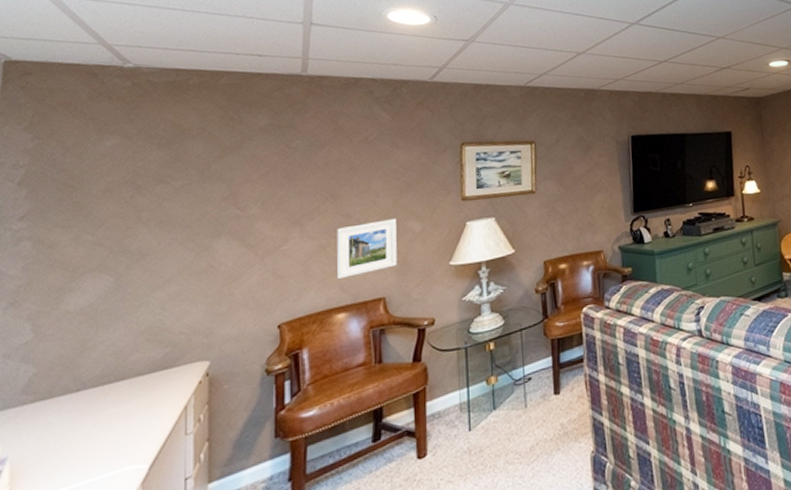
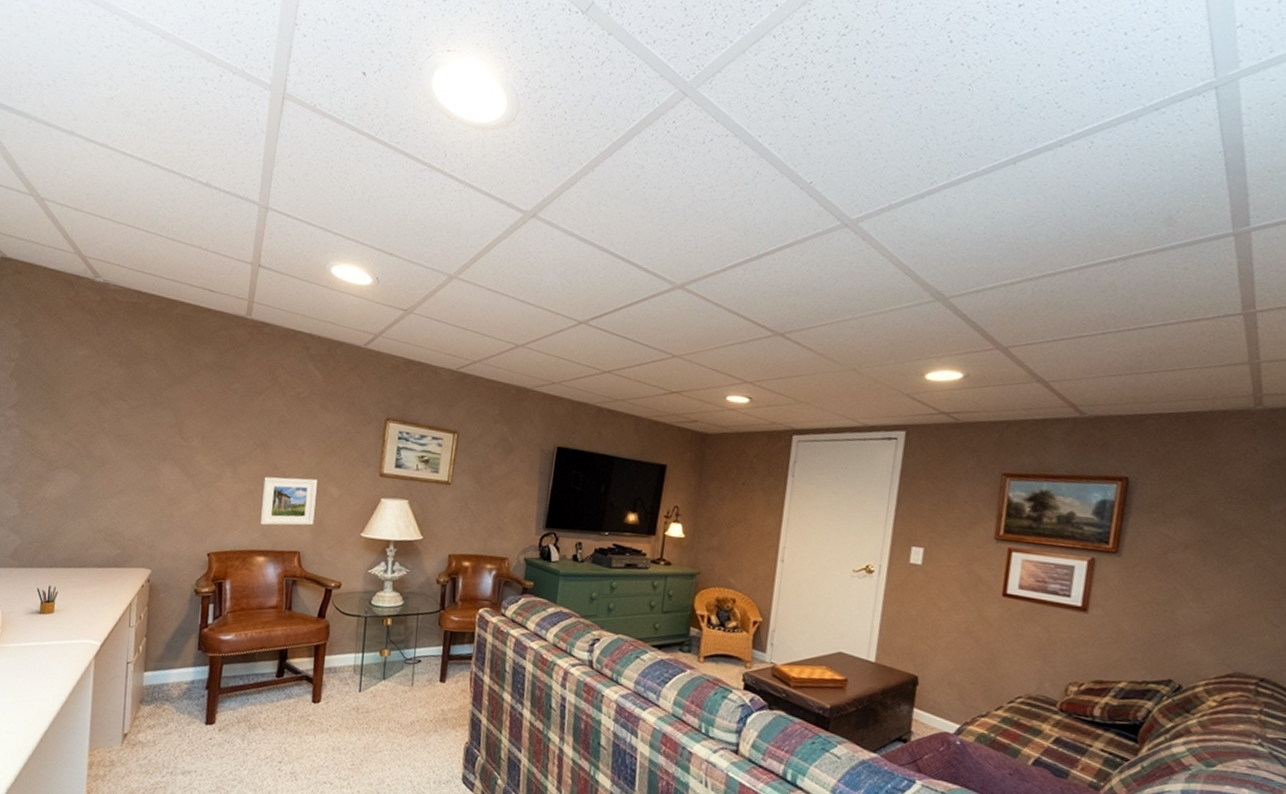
pencil box: none [59,411,89,451] -> present [36,584,58,615]

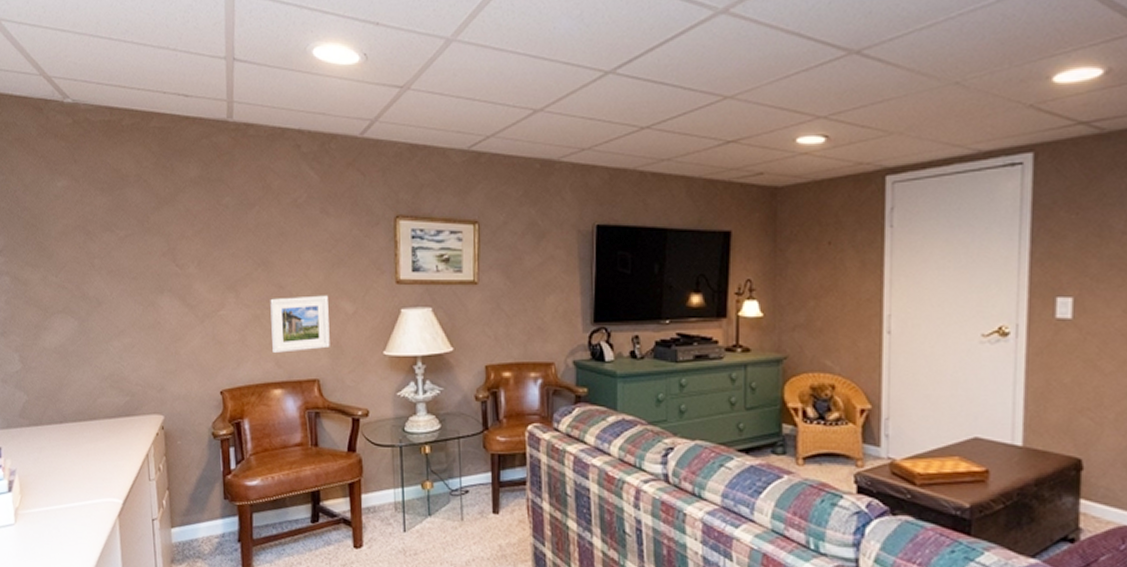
pencil box: present [36,584,58,615] -> none [50,441,72,474]

